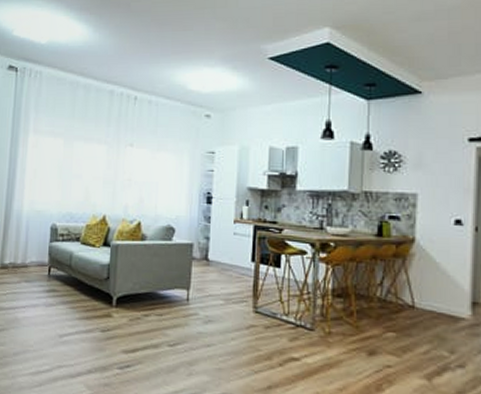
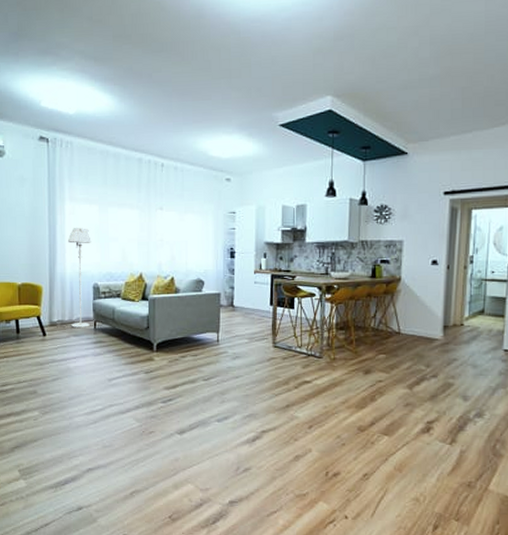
floor lamp: none [24,162,53,273] -> present [67,228,92,327]

